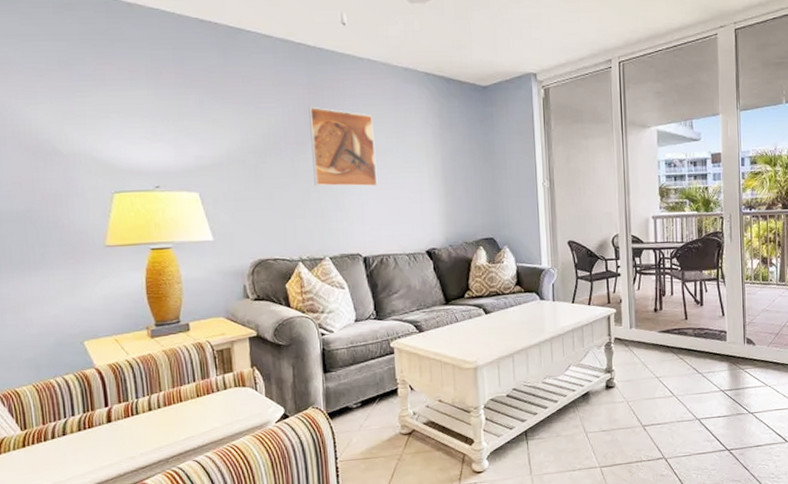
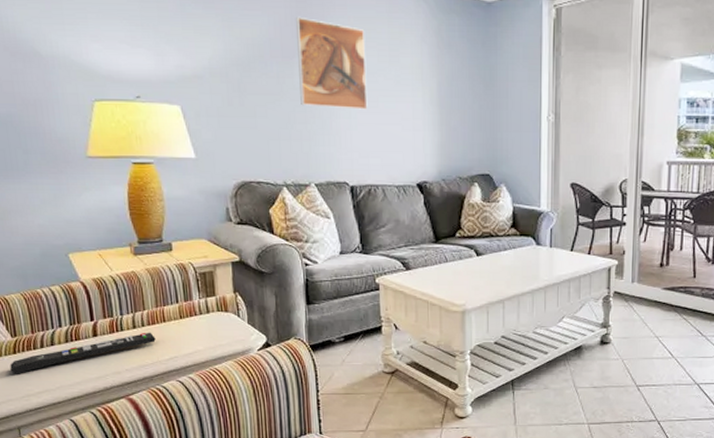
remote control: none [18,413,172,469] -> present [10,332,156,374]

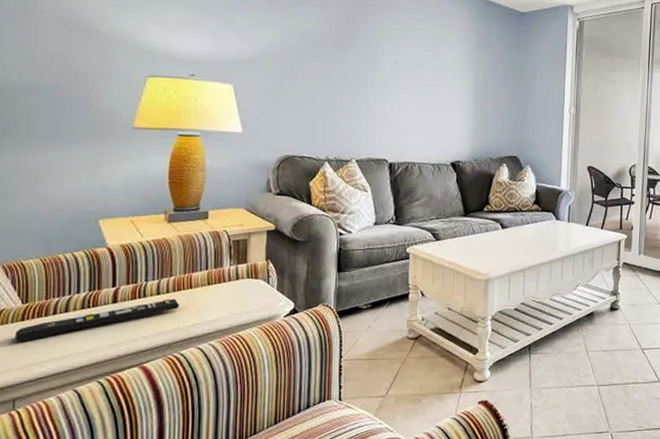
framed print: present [296,16,368,110] -> none [349,14,413,96]

